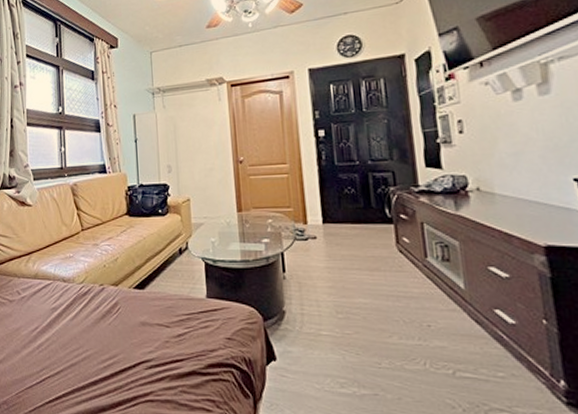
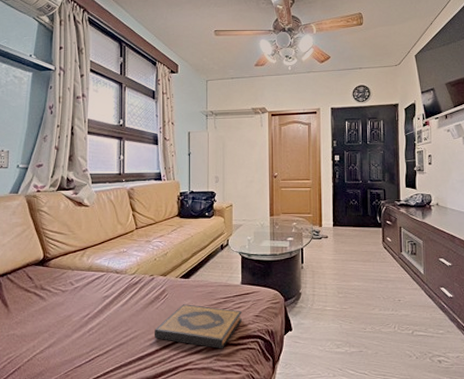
hardback book: none [107,320,210,377] -> present [153,304,242,348]

